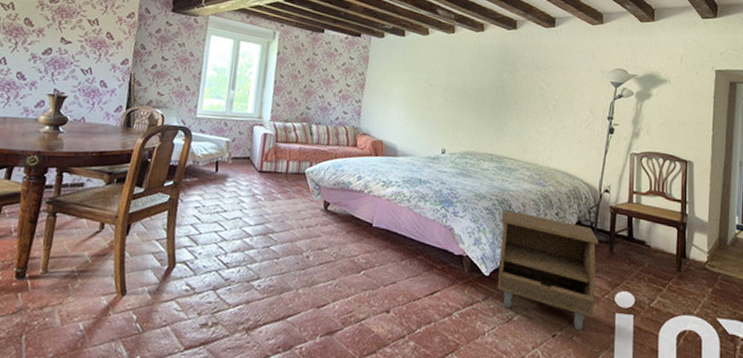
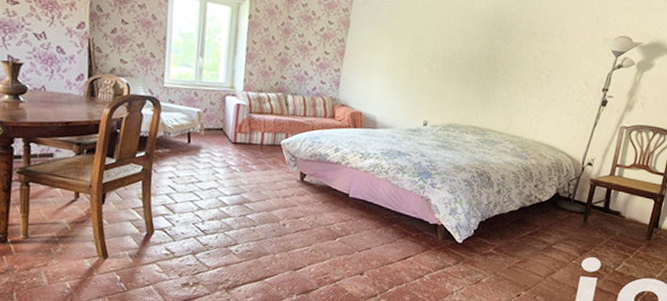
nightstand: present [497,210,599,331] -> none [468,182,574,291]

